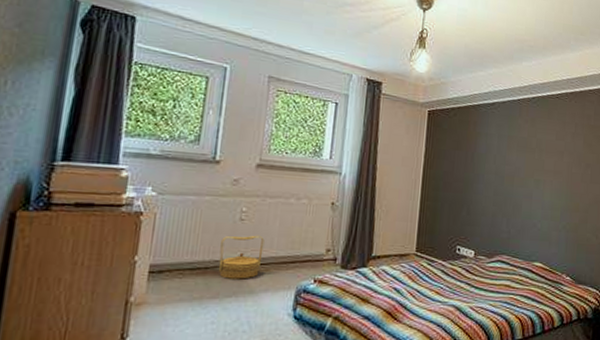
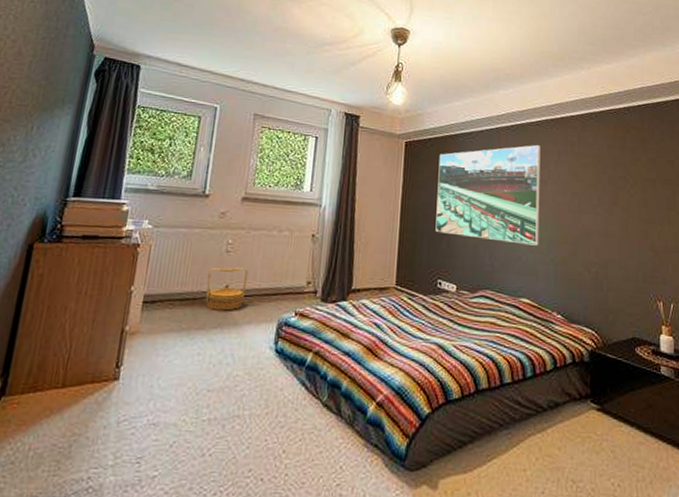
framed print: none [456,117,559,214] -> present [435,144,540,246]

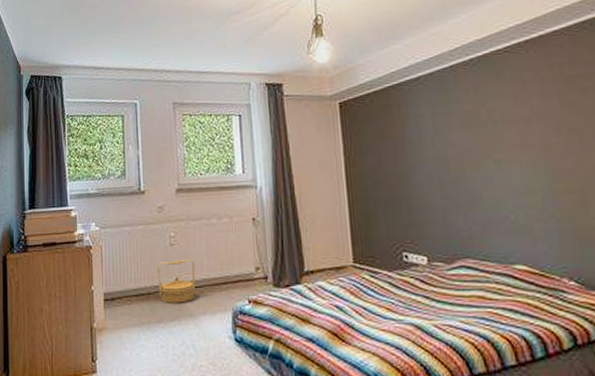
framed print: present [435,144,540,246] -> none [382,75,530,201]

